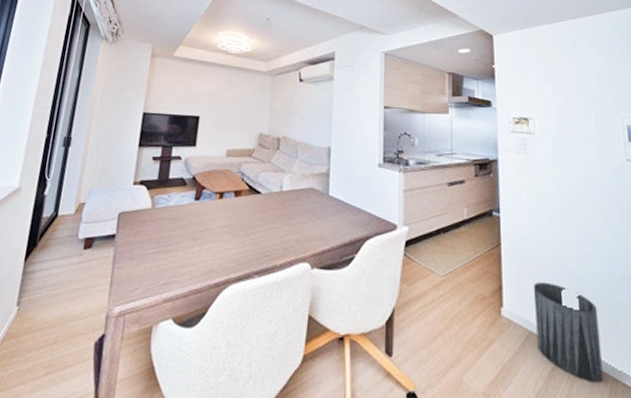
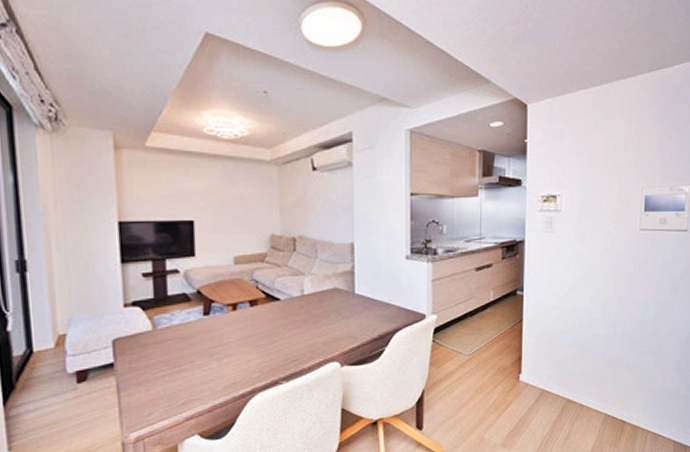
trash can: present [533,281,603,383] -> none [548,347,599,421]

